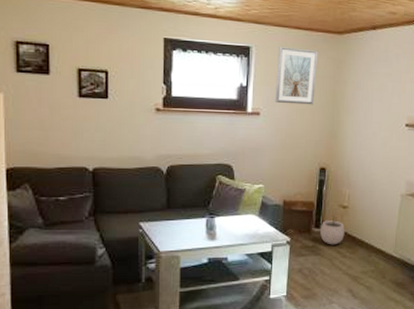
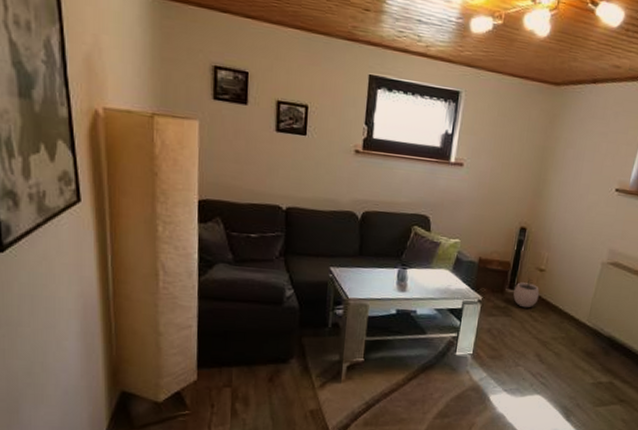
picture frame: present [275,47,318,105] -> none [480,94,532,160]

